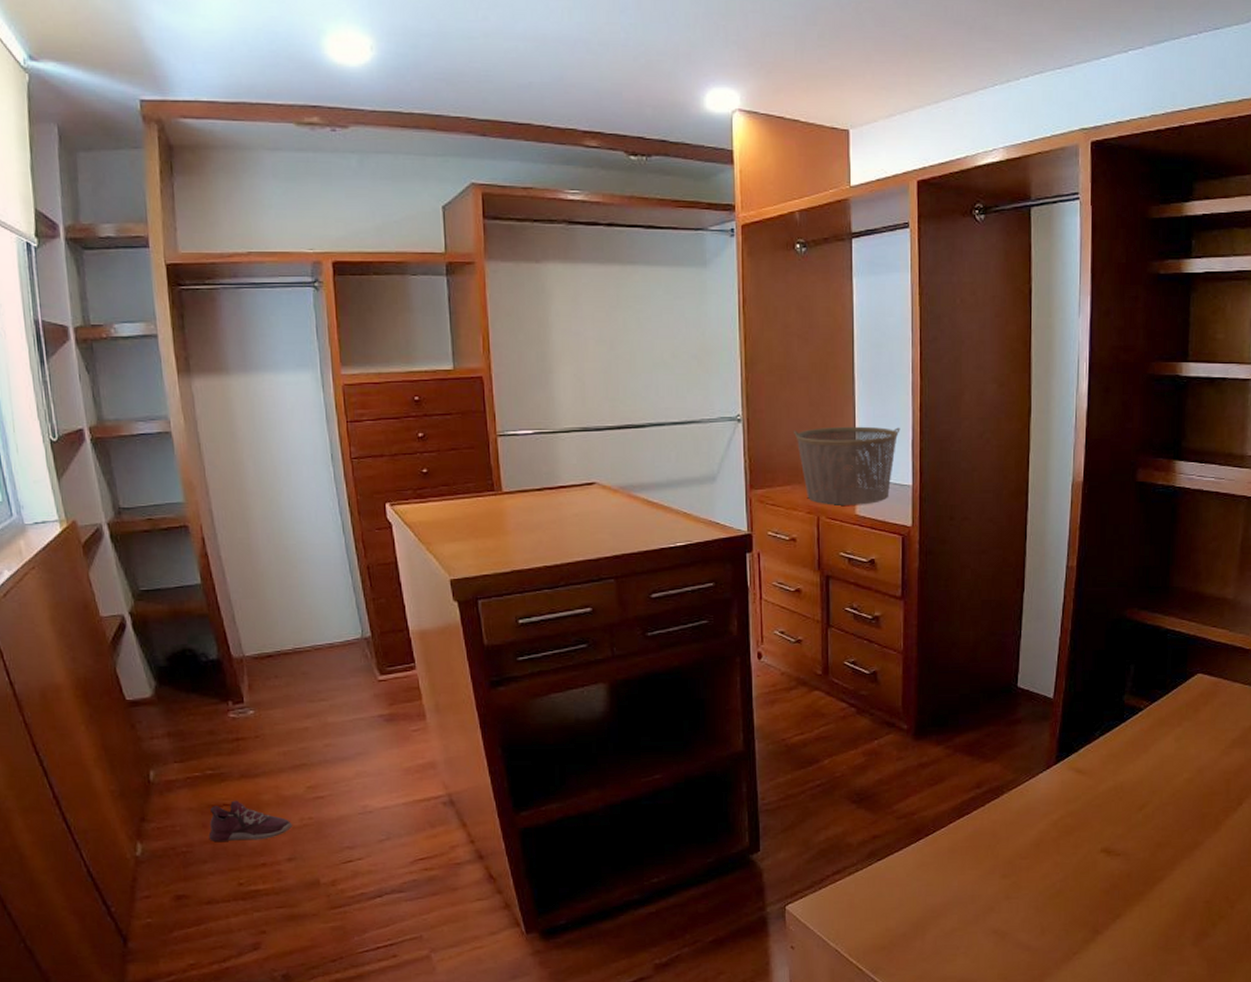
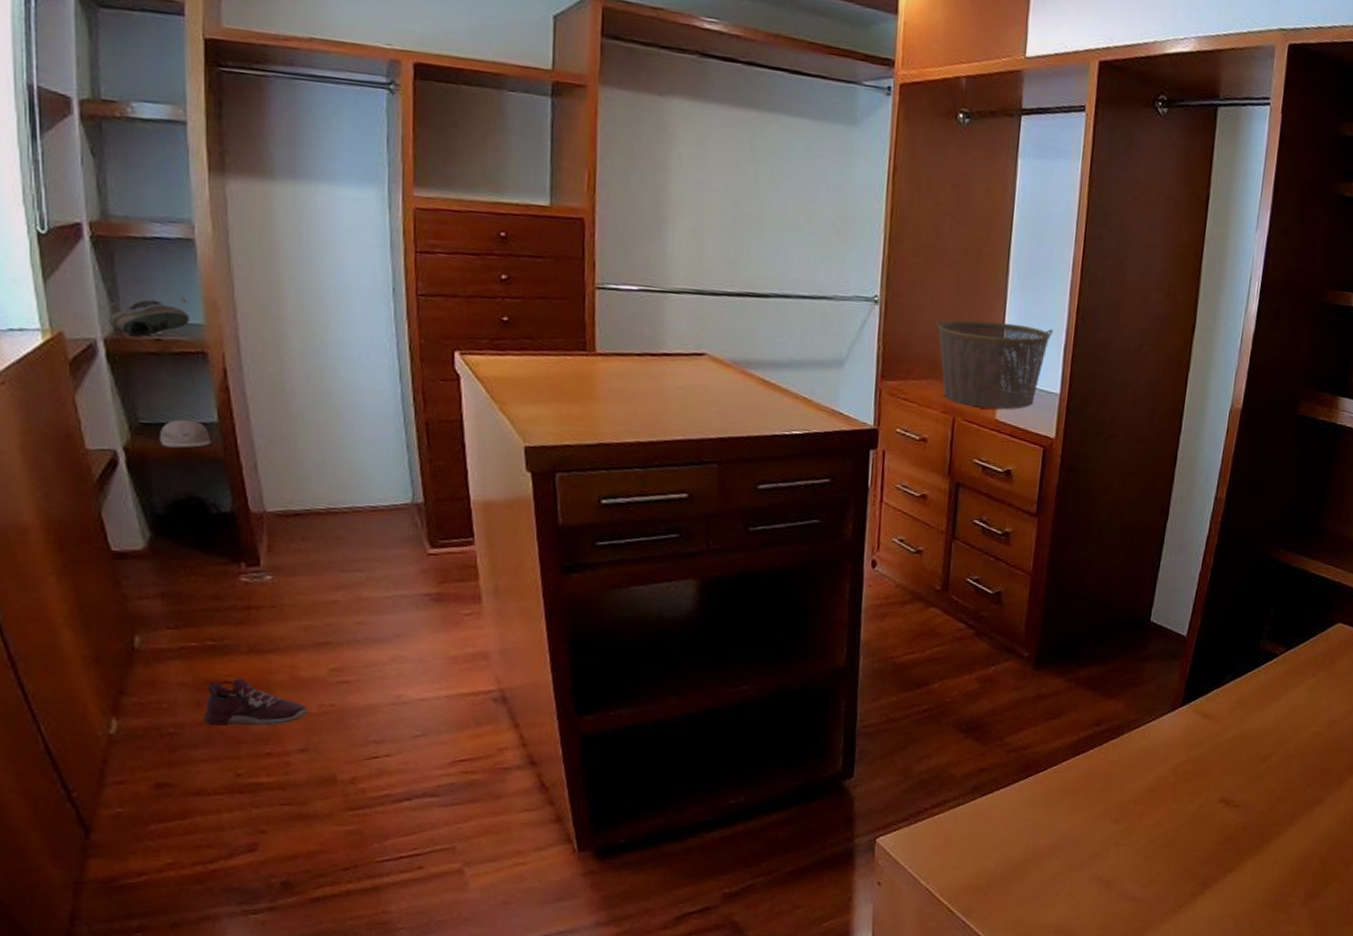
shoe: none [109,480,172,517] -> present [108,296,190,336]
baseball cap: none [155,584,198,609] -> present [158,419,212,448]

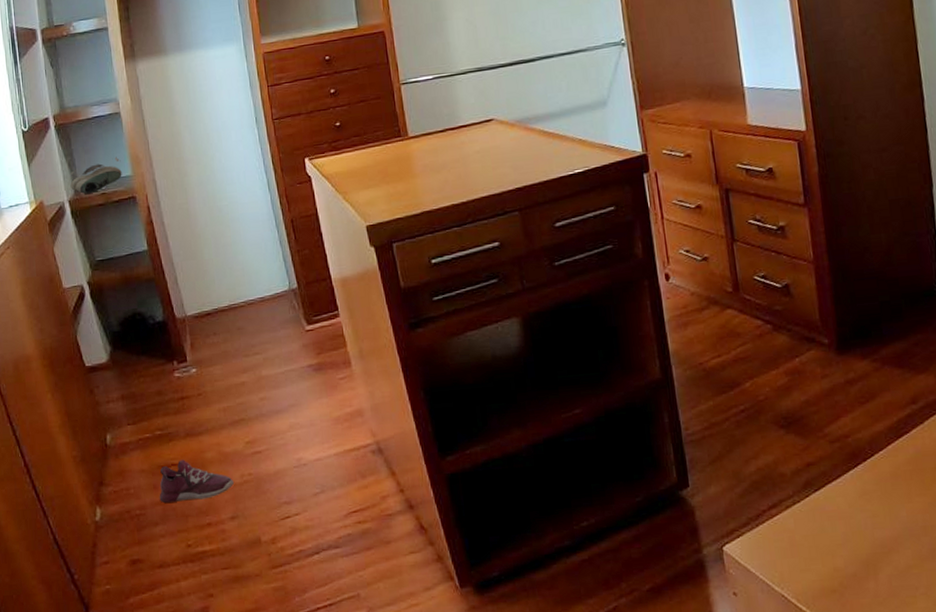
baseball cap: present [158,419,212,448] -> none [109,251,145,277]
basket: present [935,320,1054,410] -> none [676,33,783,118]

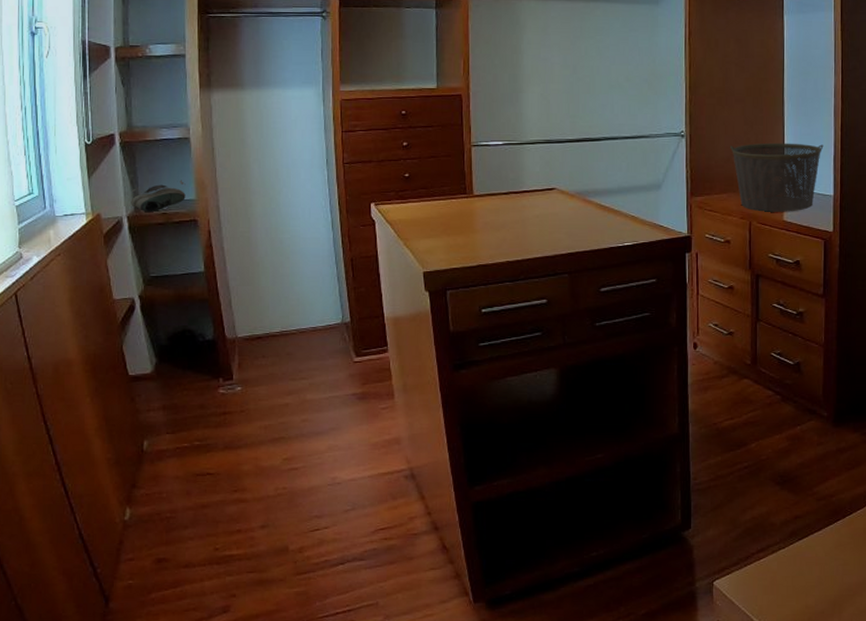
athletic shoe: present [159,459,234,503] -> none [191,470,267,509]
basket: none [676,33,783,118] -> present [729,142,824,212]

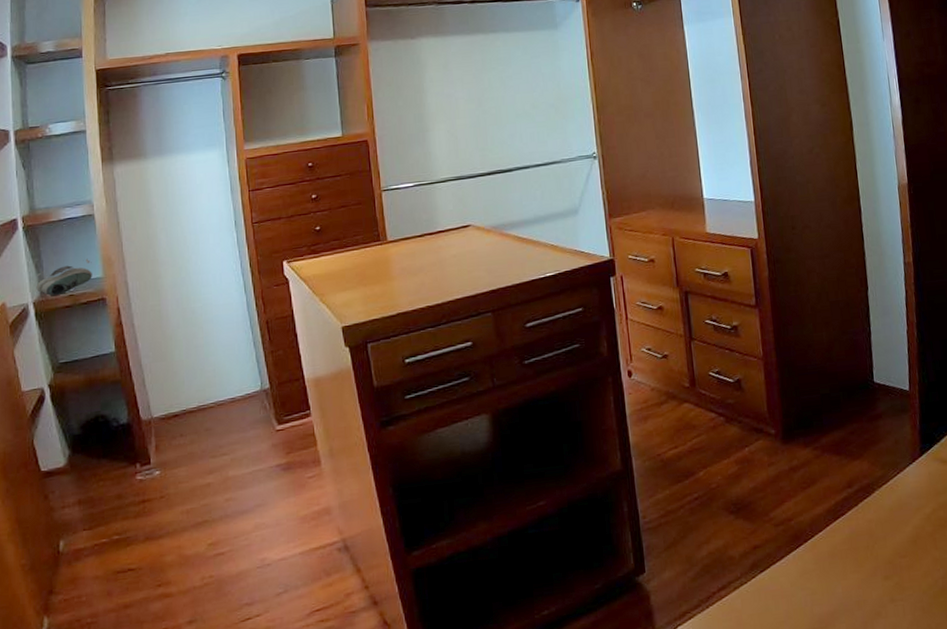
basket: present [729,142,824,212] -> none [643,150,739,227]

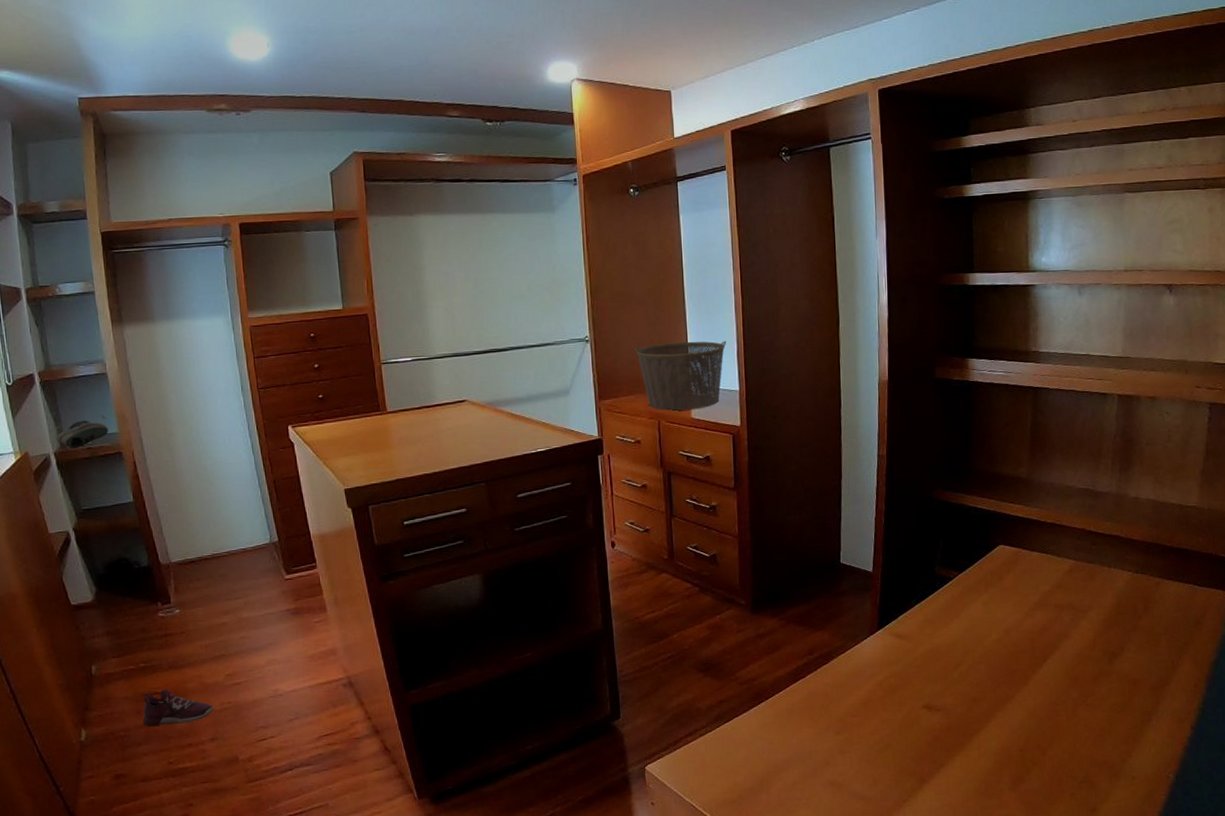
athletic shoe: none [113,564,193,610] -> present [142,689,214,727]
basket: none [643,150,739,227] -> present [634,341,727,411]

